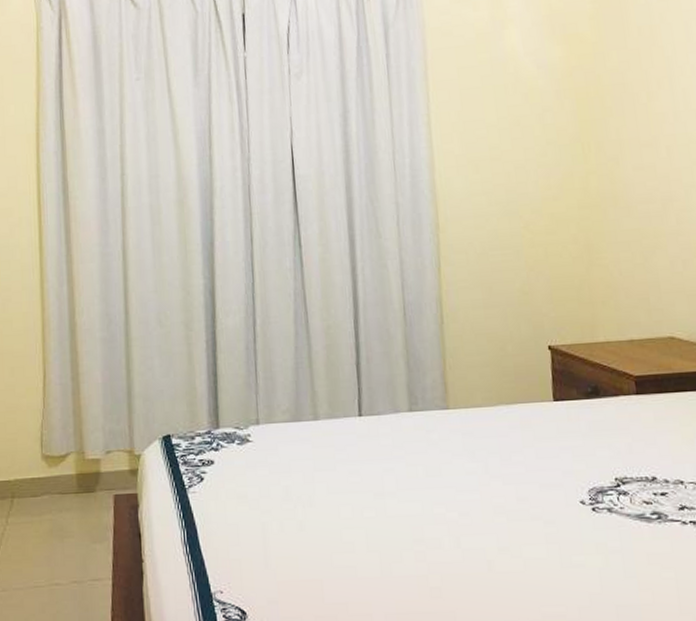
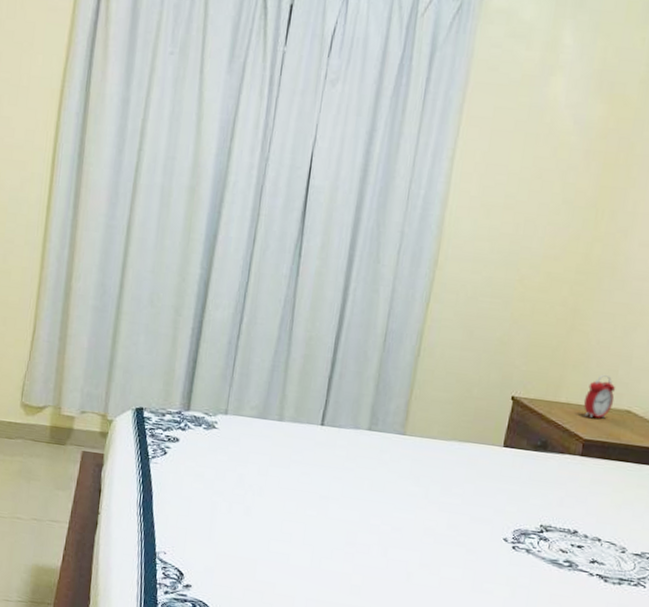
alarm clock: none [622,304,654,352] -> present [583,374,616,418]

